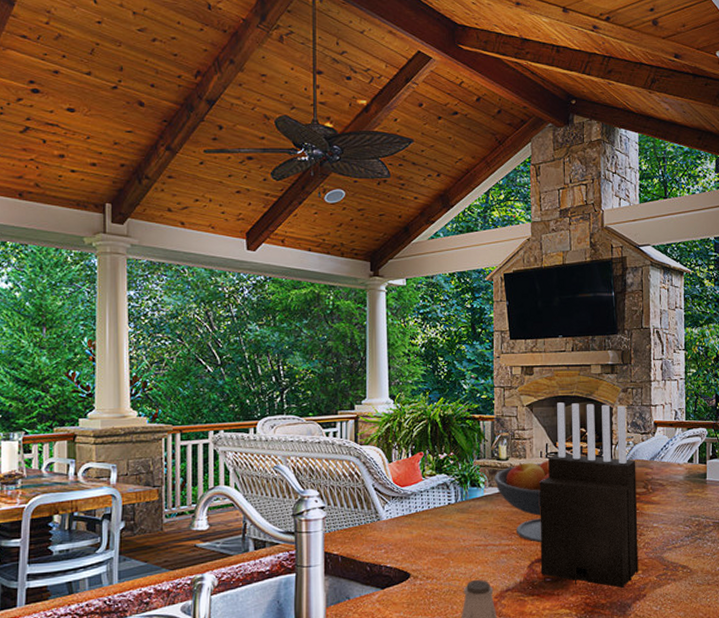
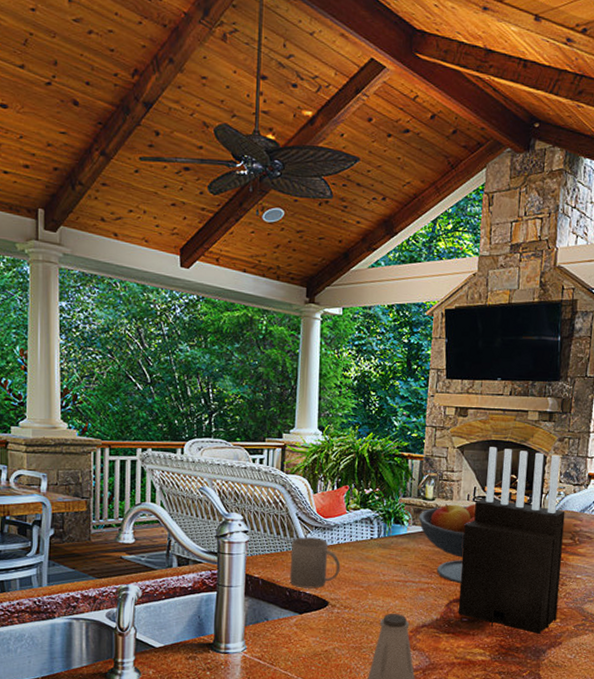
mug: none [369,507,420,562] -> present [289,537,341,589]

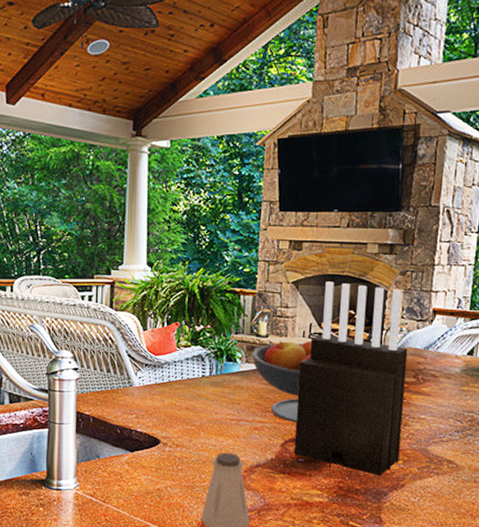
mug: present [289,537,341,589] -> none [120,374,172,427]

